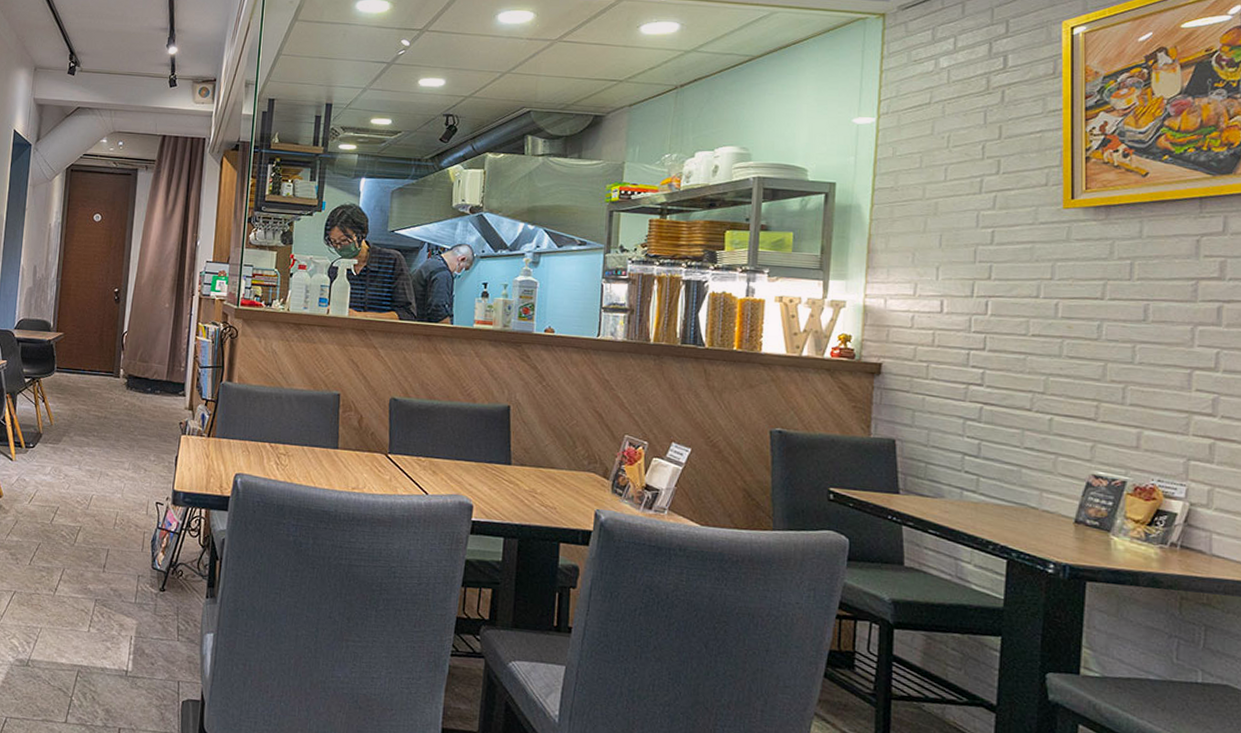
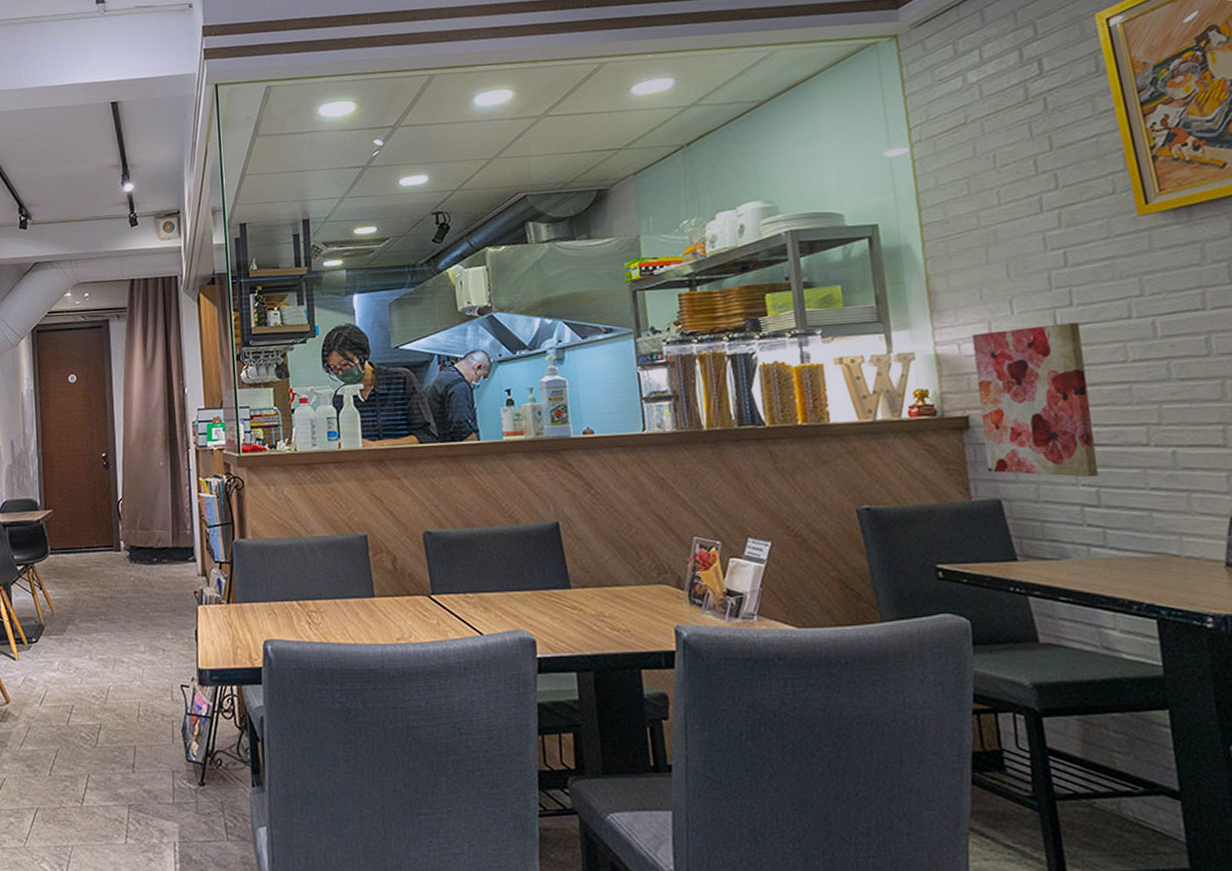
wall art: none [890,292,993,432] -> present [972,322,1099,478]

